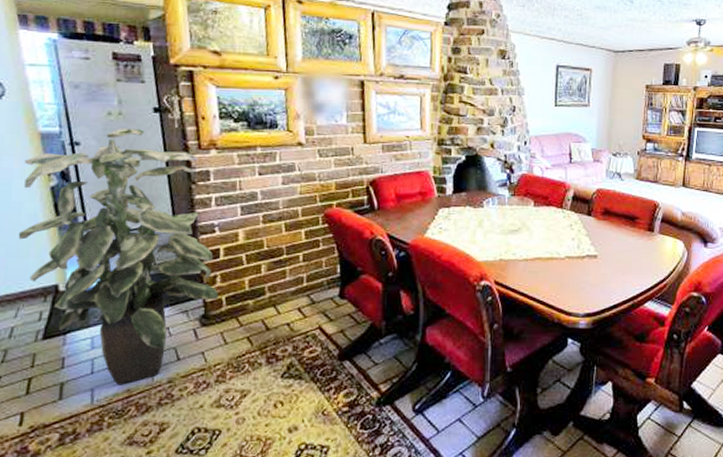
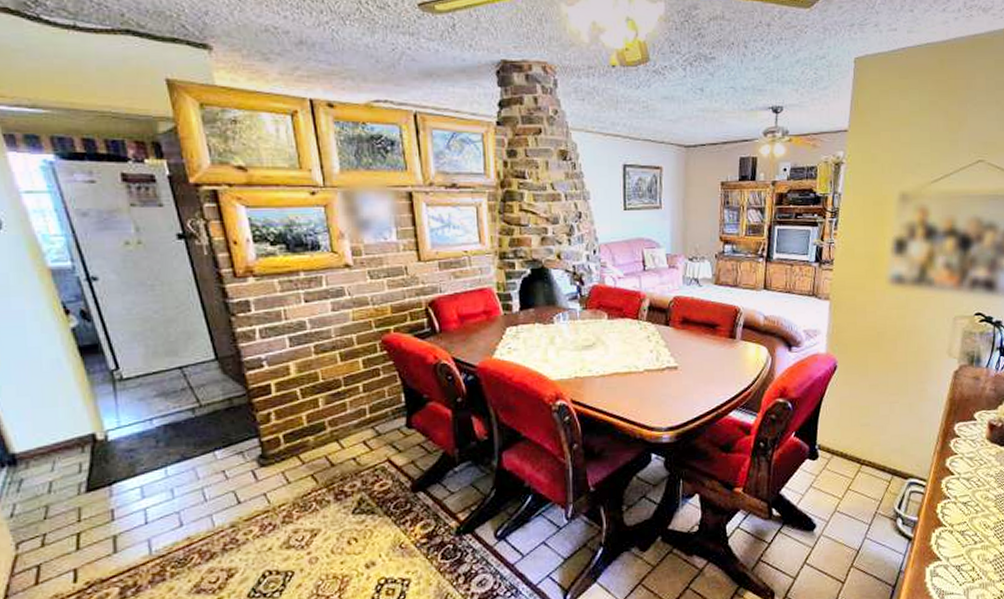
indoor plant: present [18,129,219,385] -> none [35,259,275,534]

